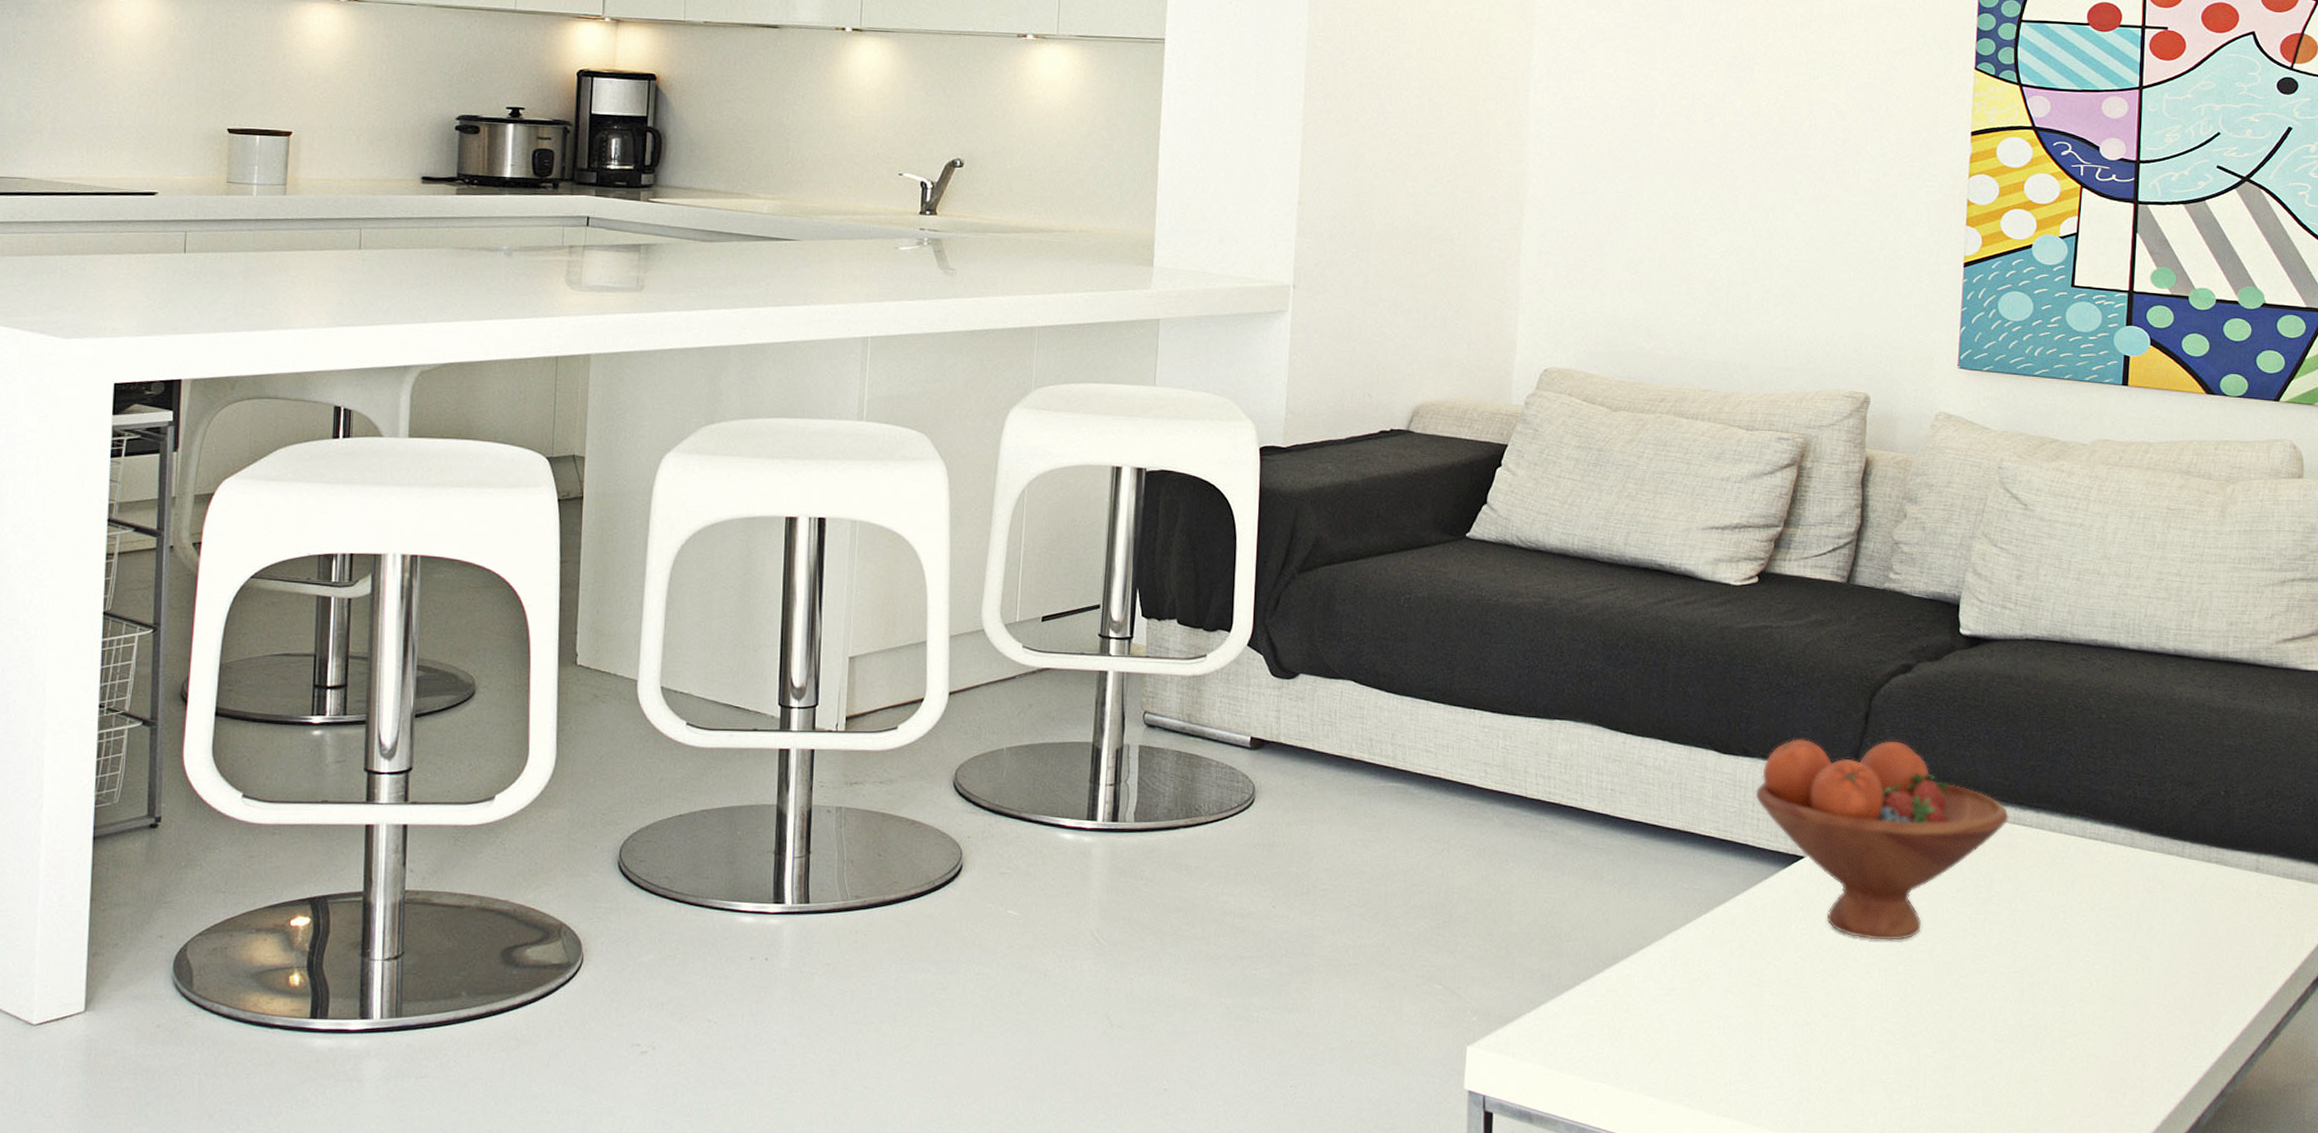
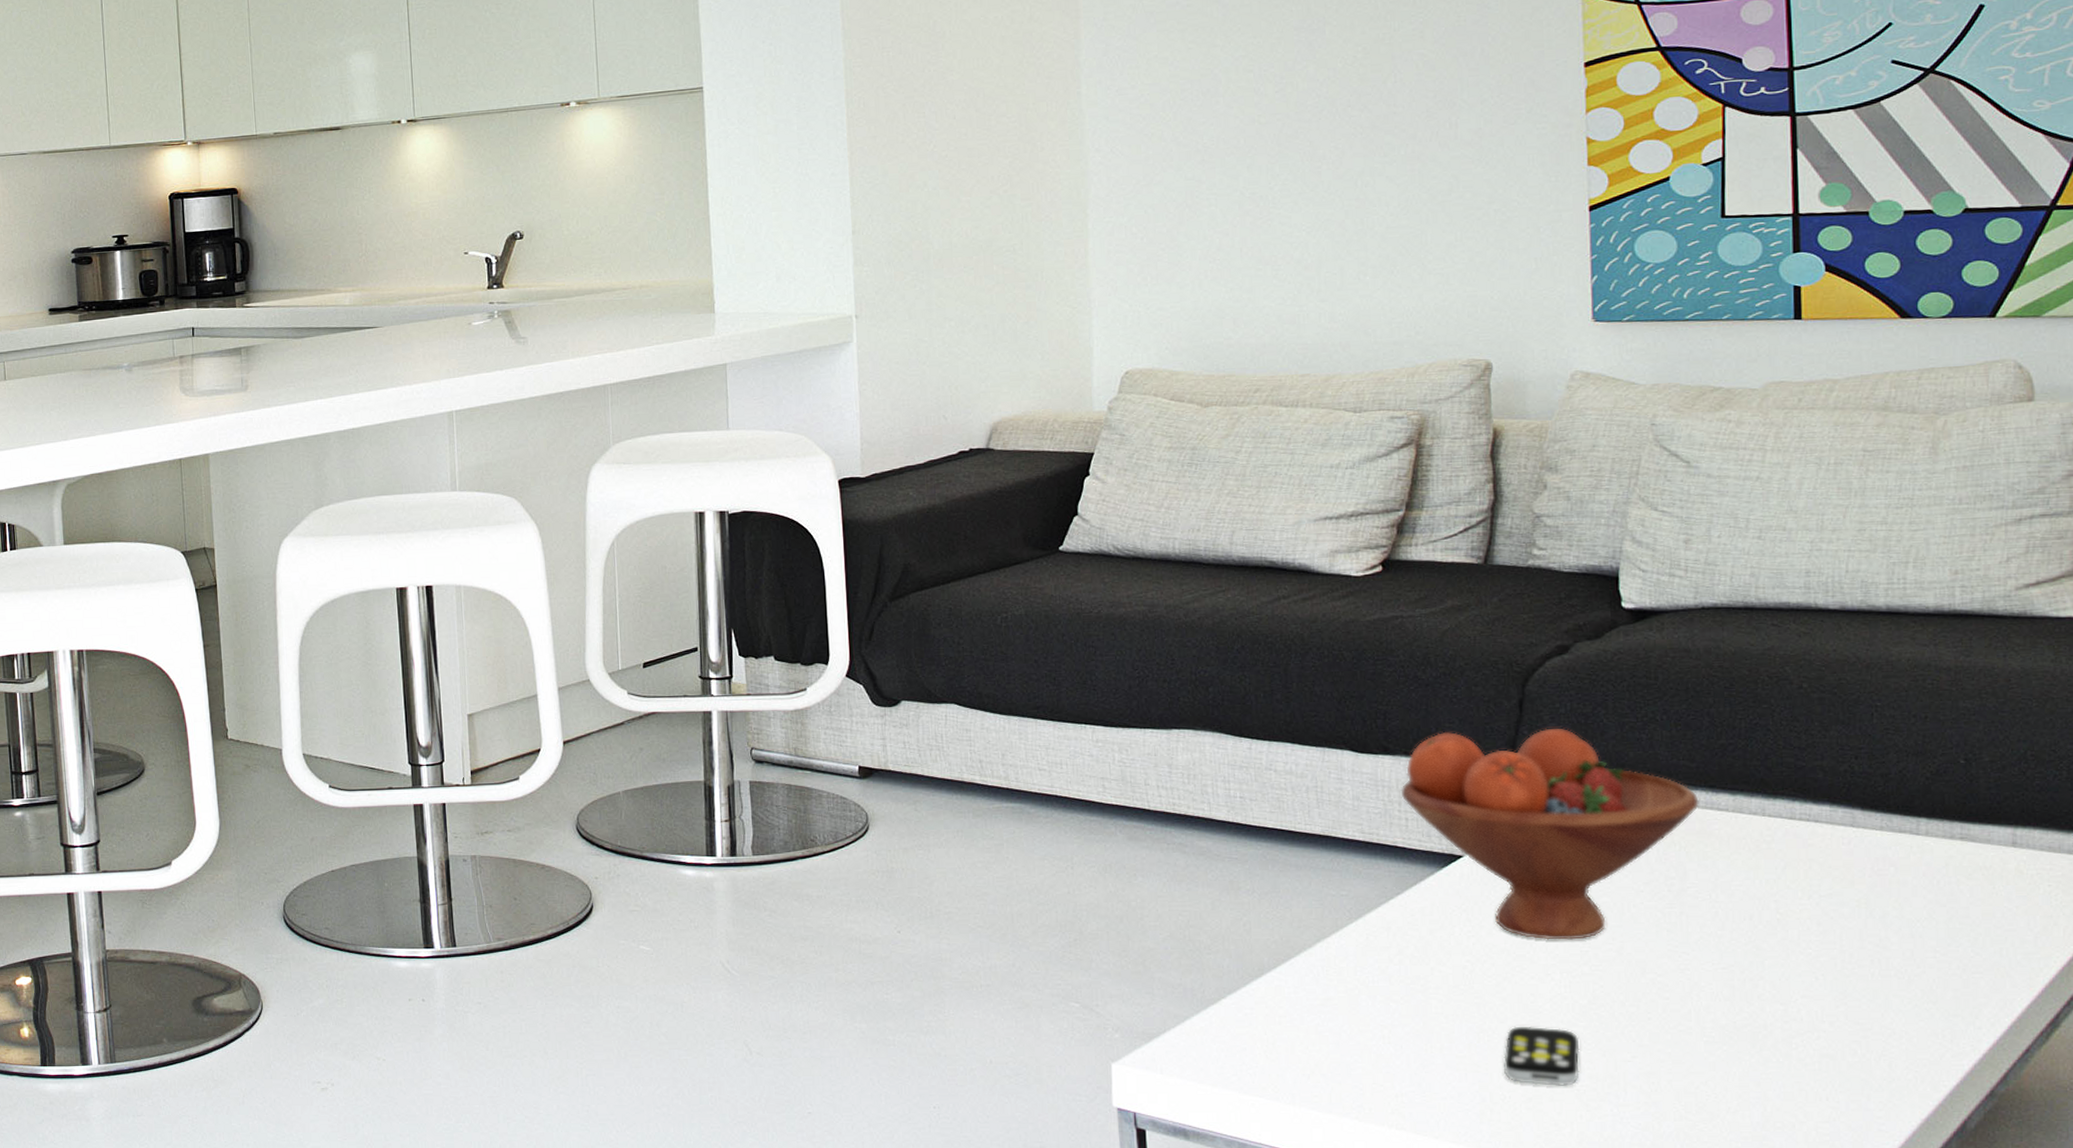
remote control: none [1822,1020,1890,1078] -> present [1504,1026,1580,1086]

